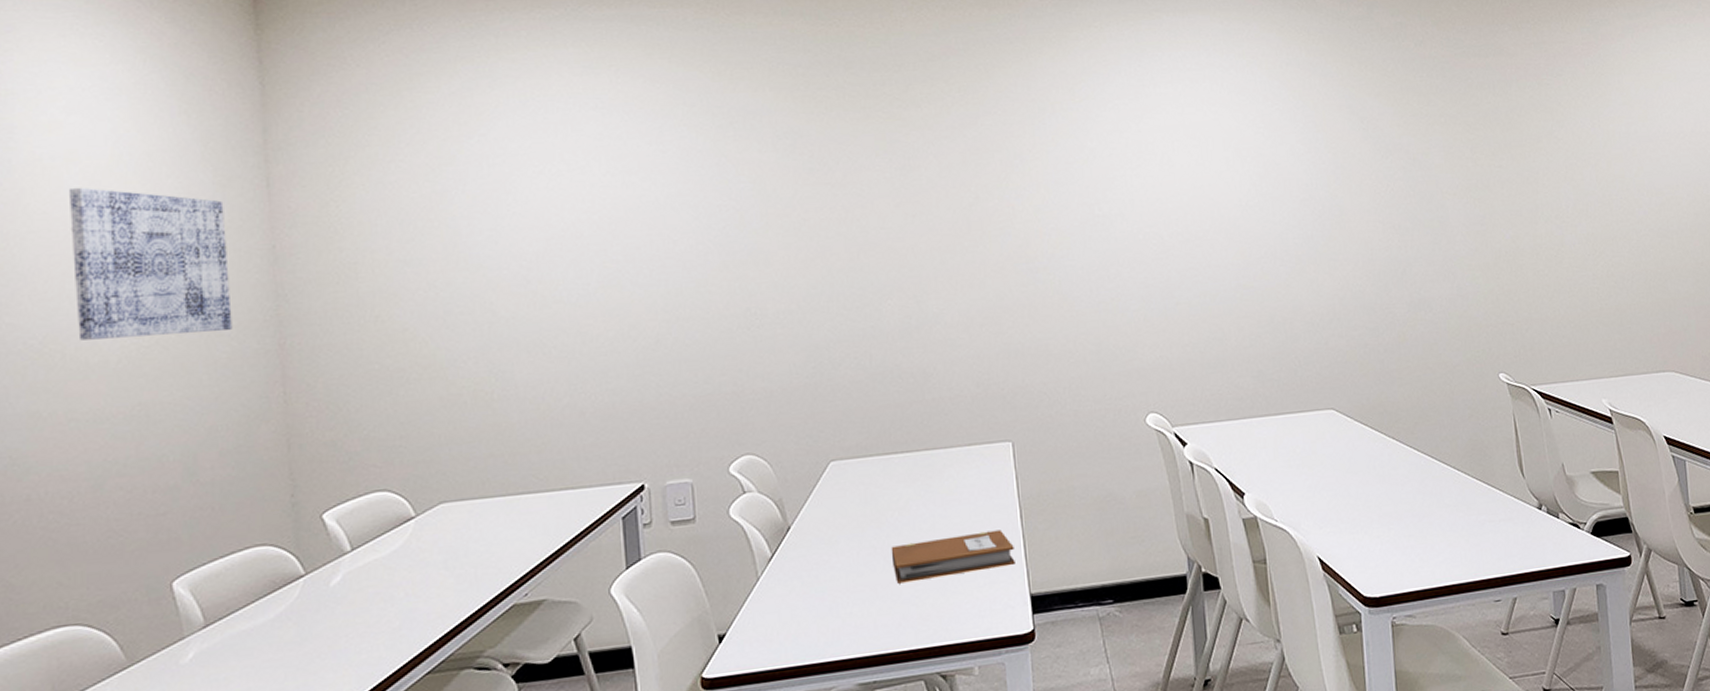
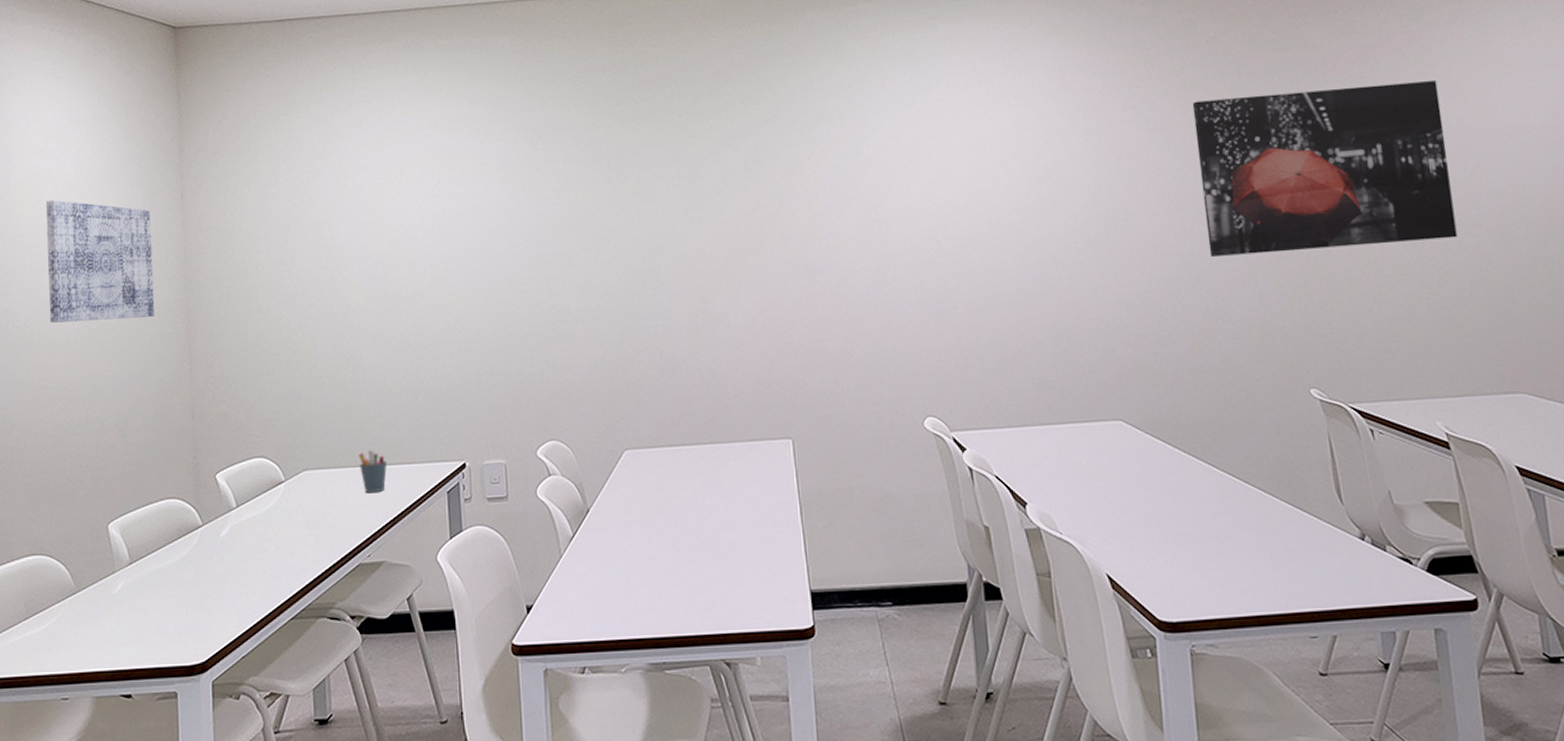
pen holder: none [510,475,547,525] -> present [358,450,387,494]
notebook: present [891,530,1015,584] -> none [679,524,796,570]
wall art: none [1401,89,1623,251] -> present [1192,81,1458,257]

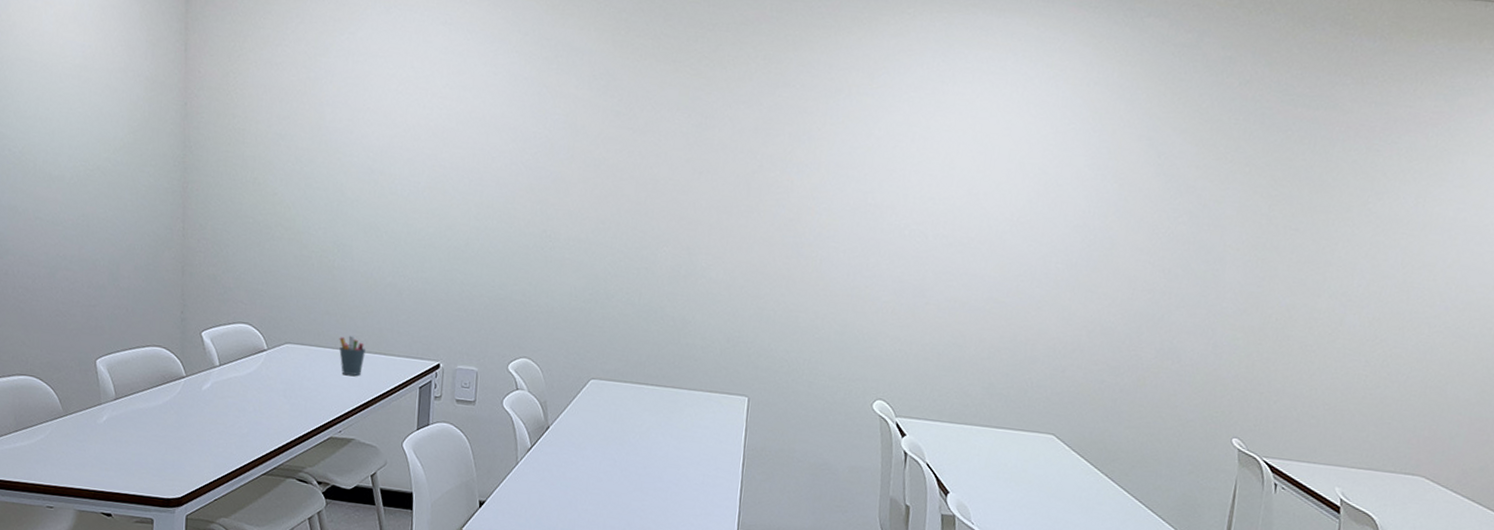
wall art: present [45,199,155,323] -> none [45,27,153,168]
wall art: present [1192,81,1458,257] -> none [1179,144,1449,325]

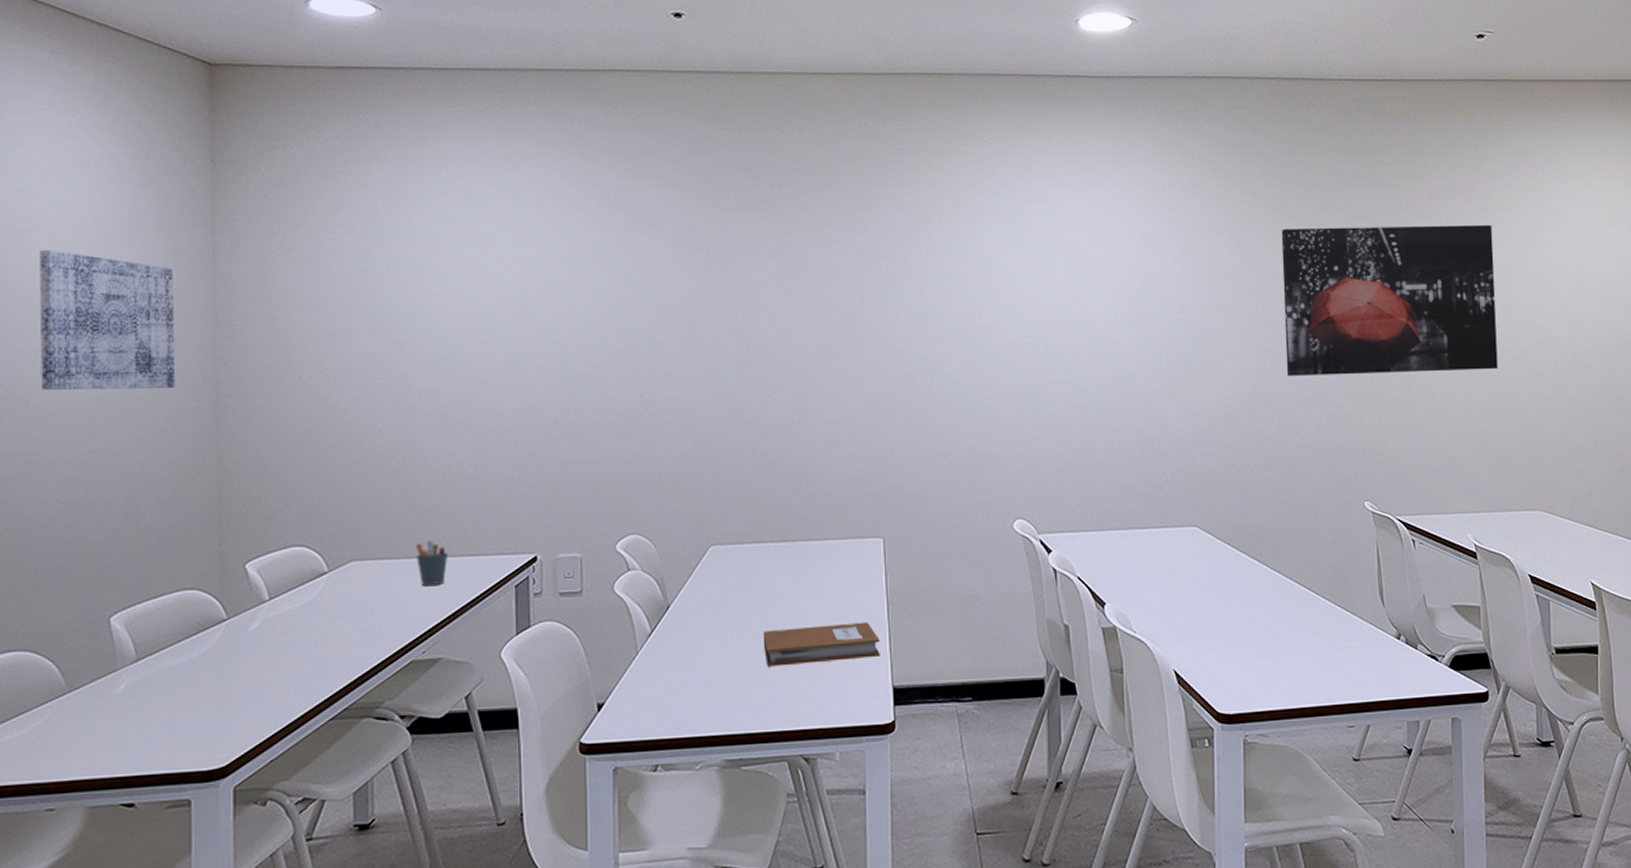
wall art: none [45,27,153,168] -> present [38,249,176,390]
notebook: none [627,463,732,504] -> present [763,622,880,667]
wall art: none [1179,144,1449,325] -> present [1281,225,1498,376]

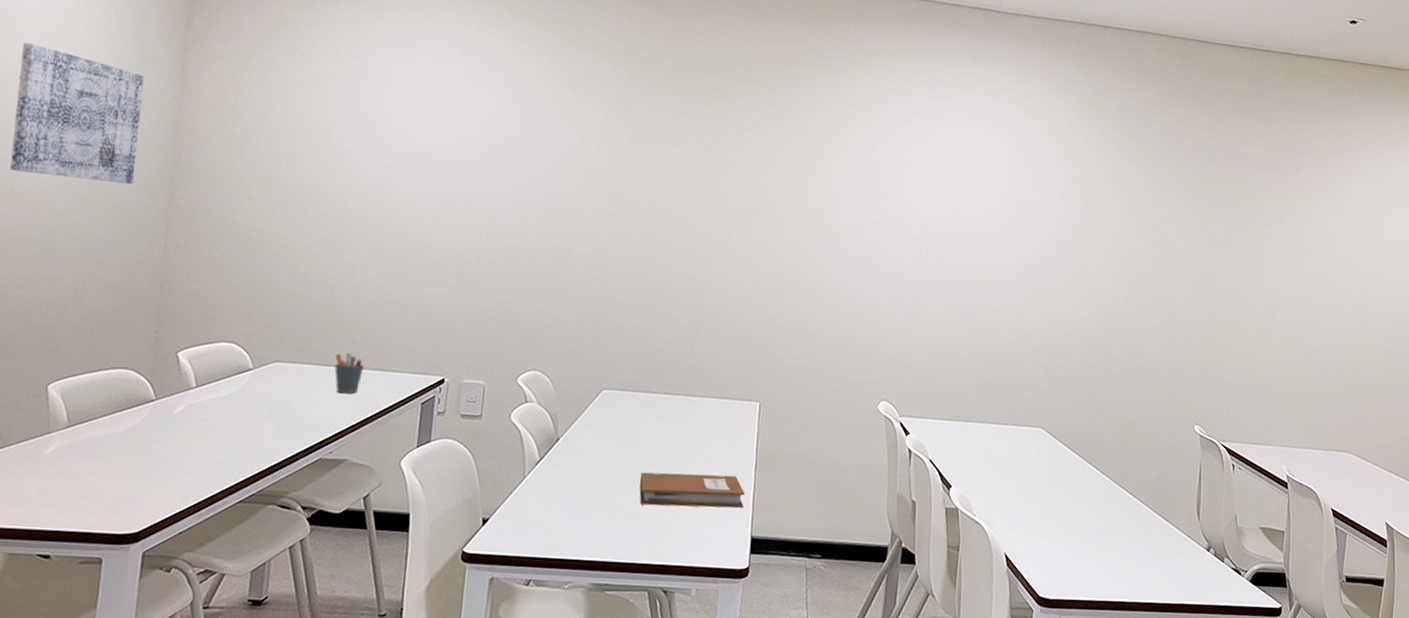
wall art: present [1281,225,1498,376] -> none [1140,171,1341,322]

